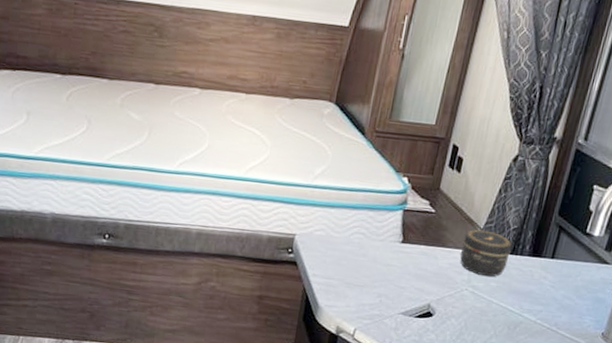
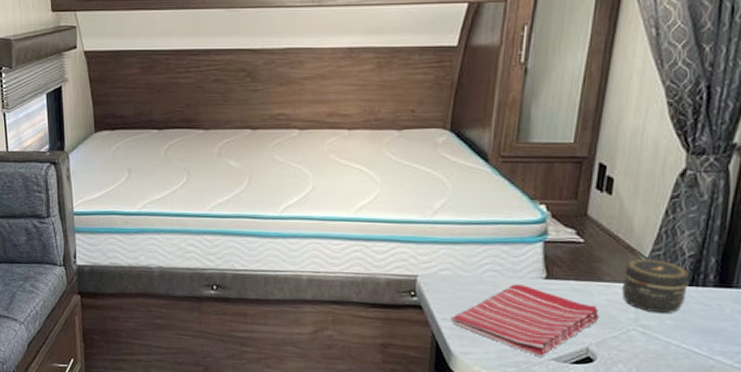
dish towel: none [320,246,441,311] -> present [451,284,599,357]

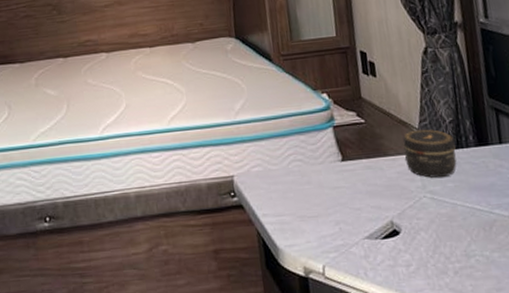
dish towel: present [451,284,599,357] -> none [270,170,394,238]

